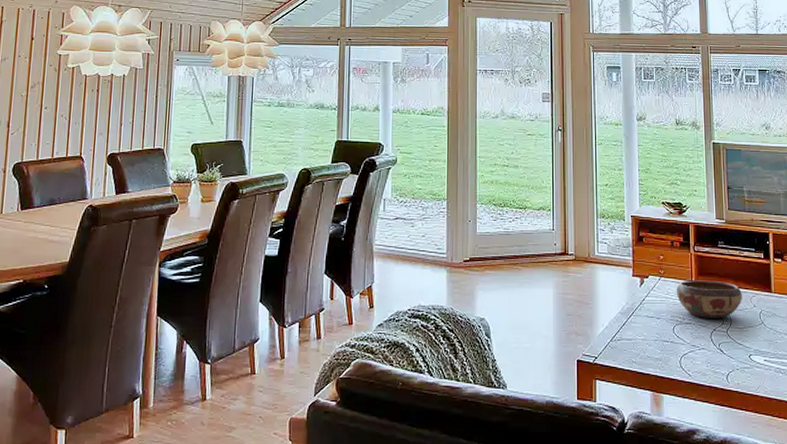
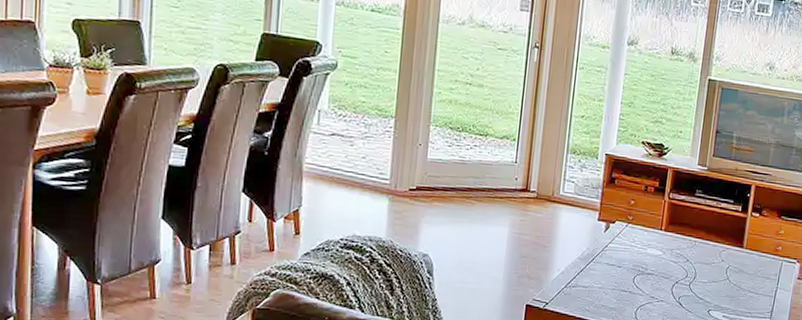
decorative bowl: present [676,280,742,318] -> none [642,229,712,271]

